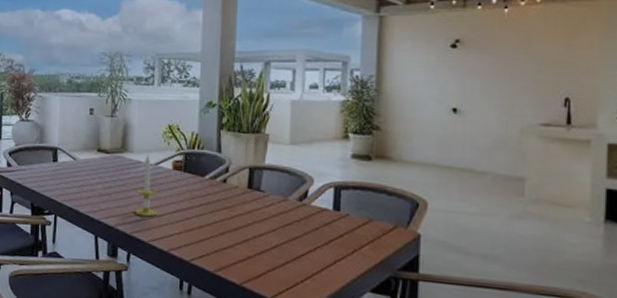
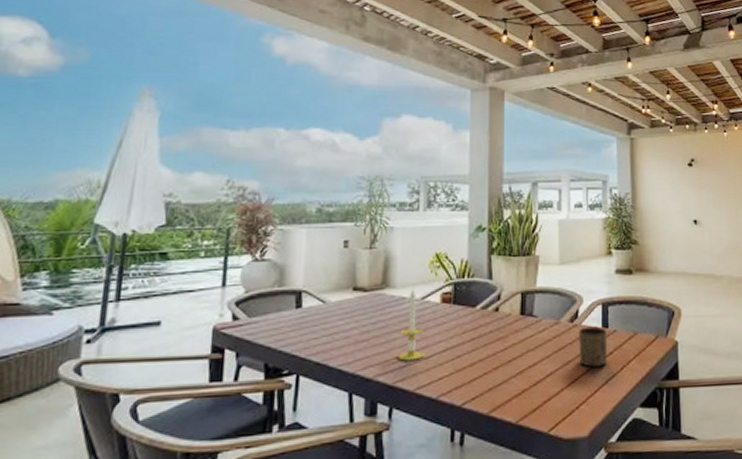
cup: none [306,207,339,247] -> present [578,326,608,367]

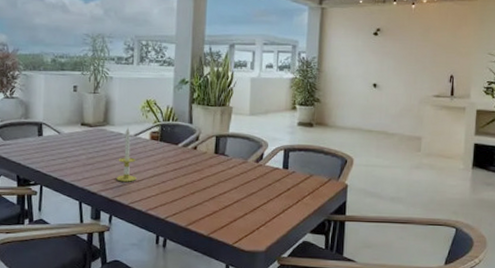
cup: present [578,326,608,367] -> none [262,167,287,199]

